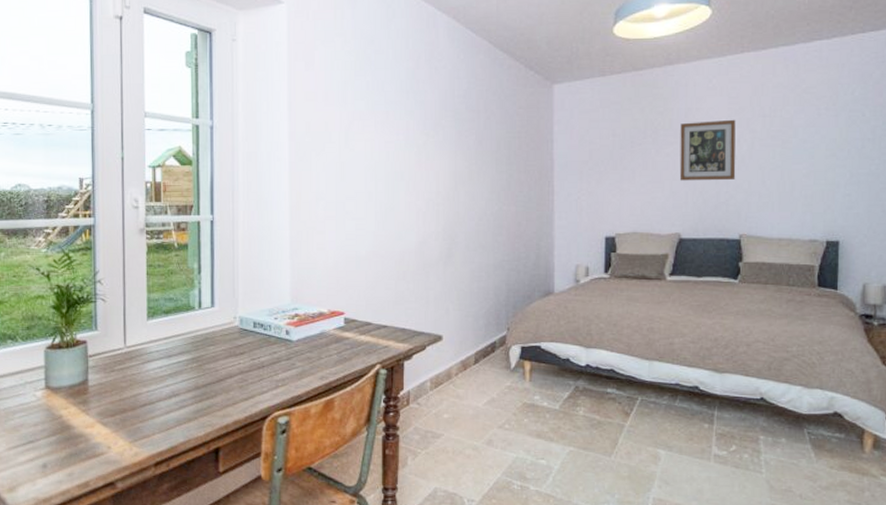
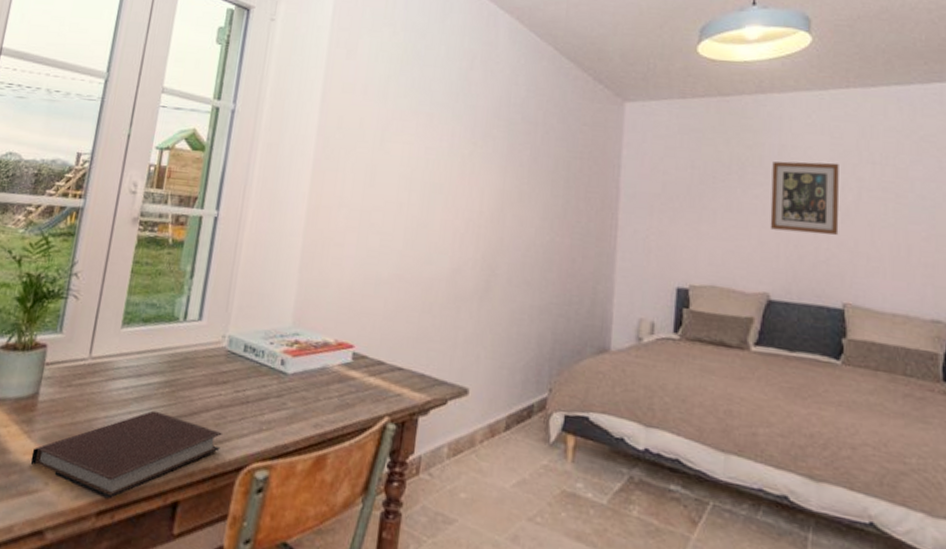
notebook: none [92,382,246,453] -> present [30,410,222,499]

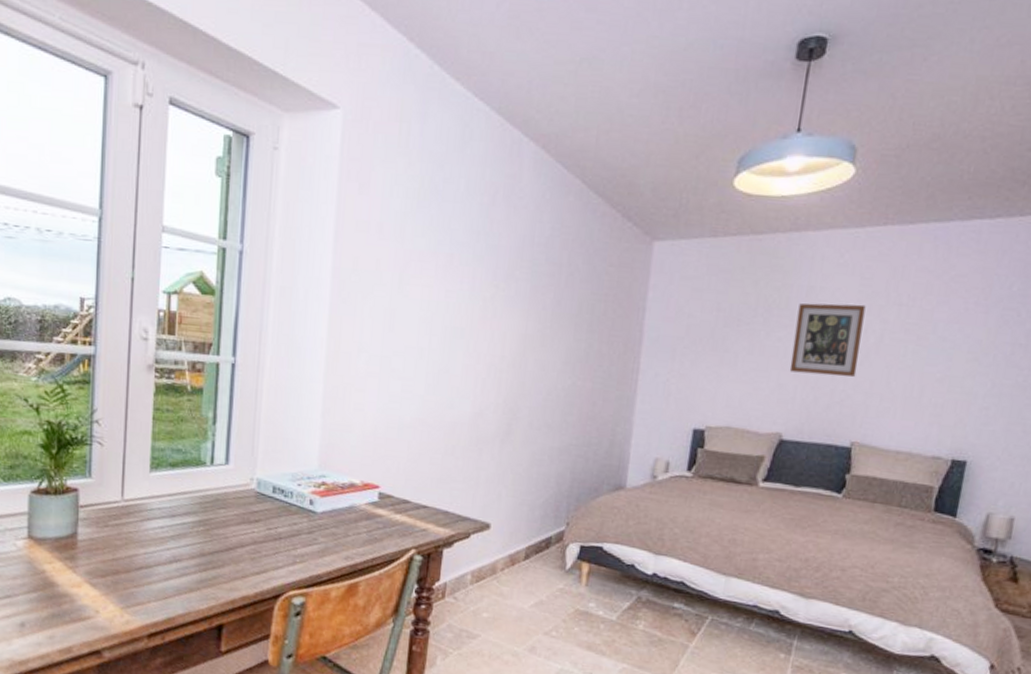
notebook: present [30,410,222,499] -> none [79,547,258,624]

